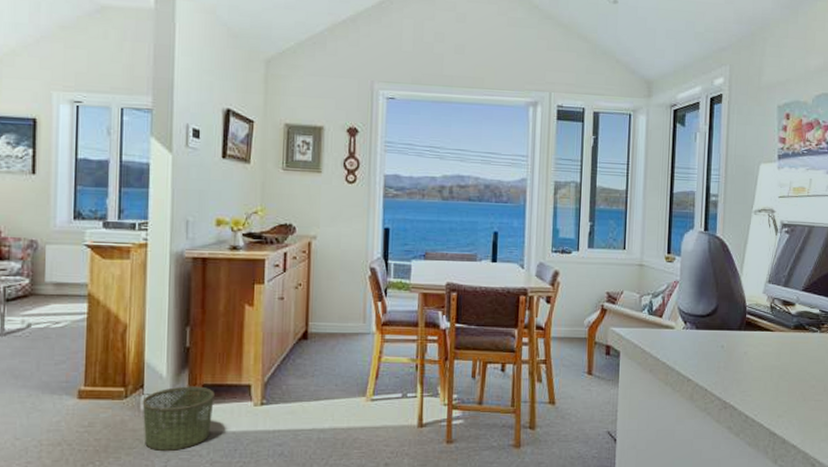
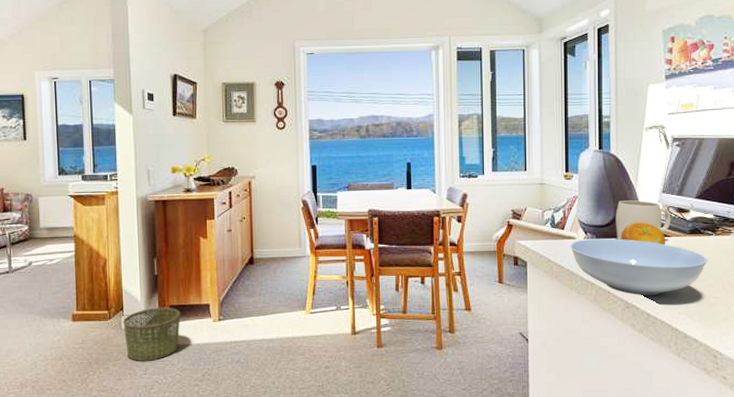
bowl: none [668,330,811,396] -> present [570,238,708,296]
mug: none [717,289,776,333] -> present [615,200,672,241]
fruit: none [722,314,769,340] -> present [621,222,666,245]

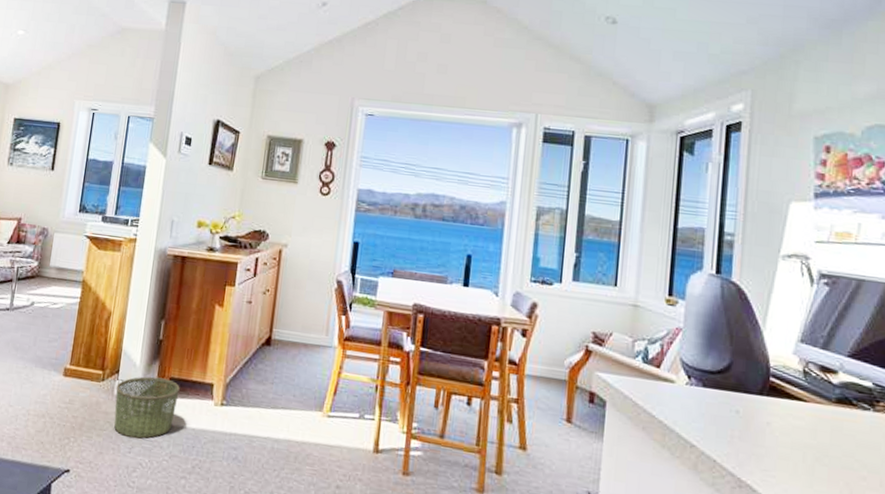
bowl: present [570,238,708,296] -> none [666,385,861,478]
mug: present [615,200,672,241] -> none [731,343,811,396]
fruit: present [621,222,666,245] -> none [737,374,801,412]

